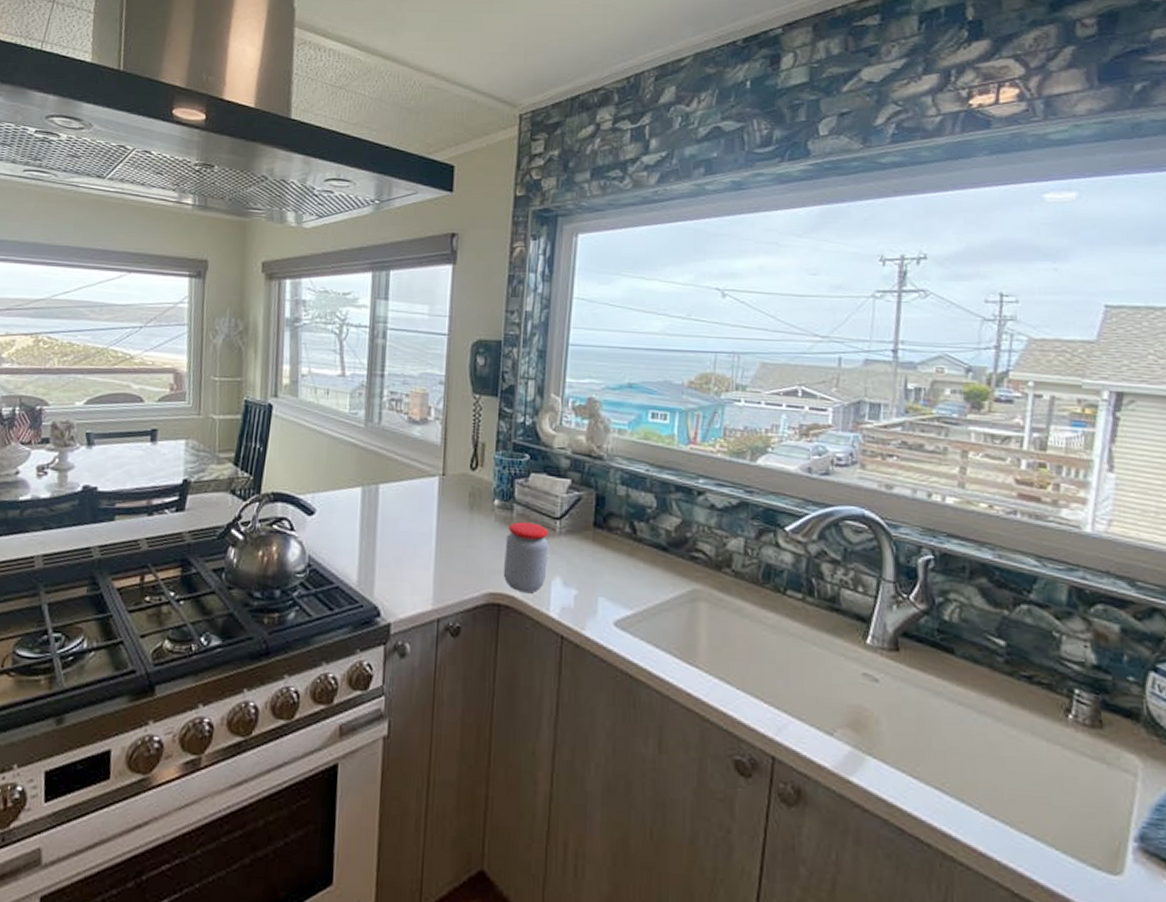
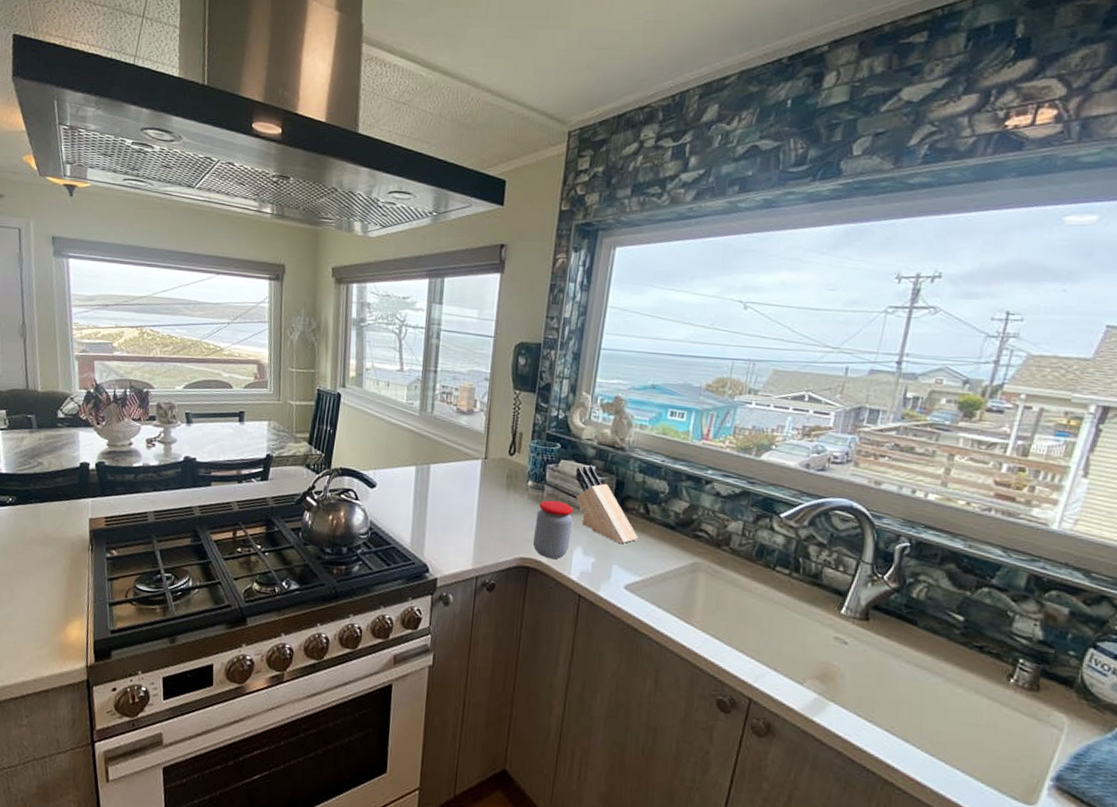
knife block: none [548,477,626,571] -> present [575,464,638,544]

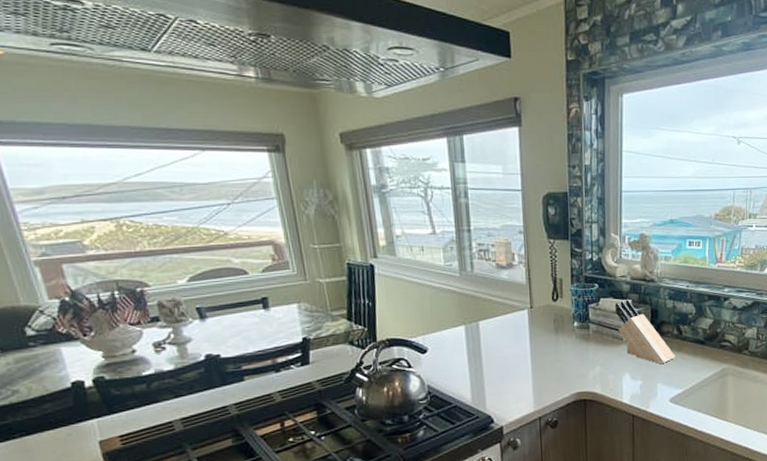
jar: present [533,500,574,559] -> none [585,336,619,389]

